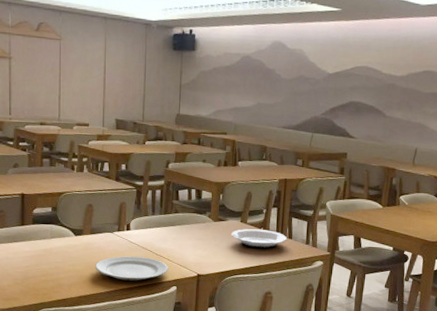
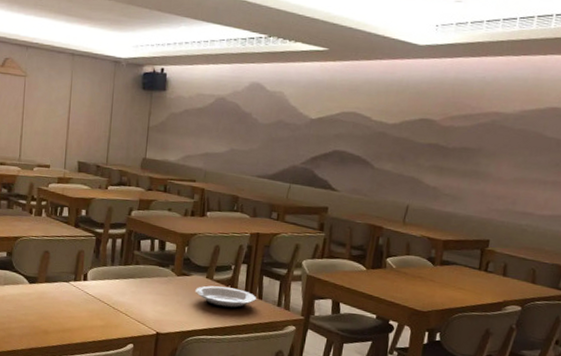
plate: present [95,256,168,281] -> none [48,308,126,336]

